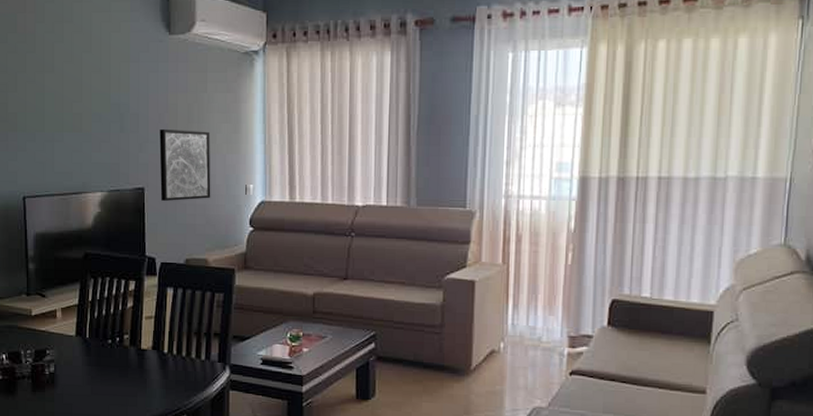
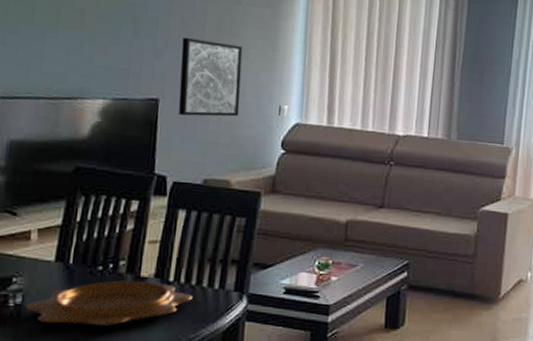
decorative bowl: none [56,352,185,393] -> present [24,280,194,326]

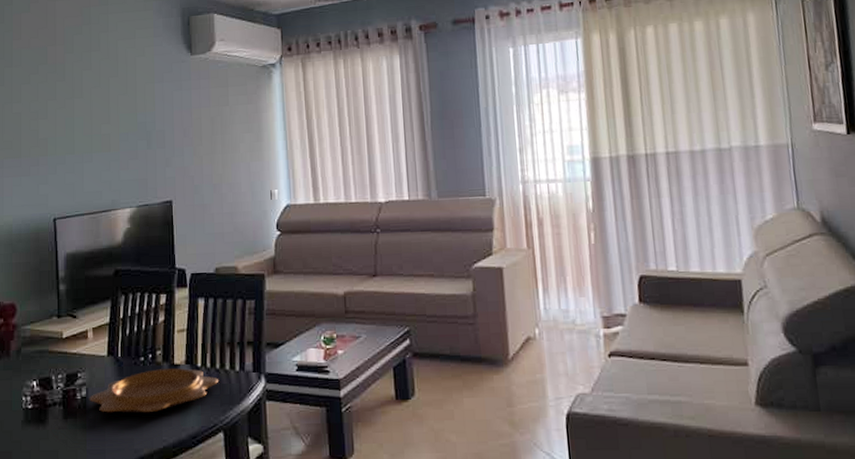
wall art: present [178,37,243,117] -> none [185,142,237,212]

